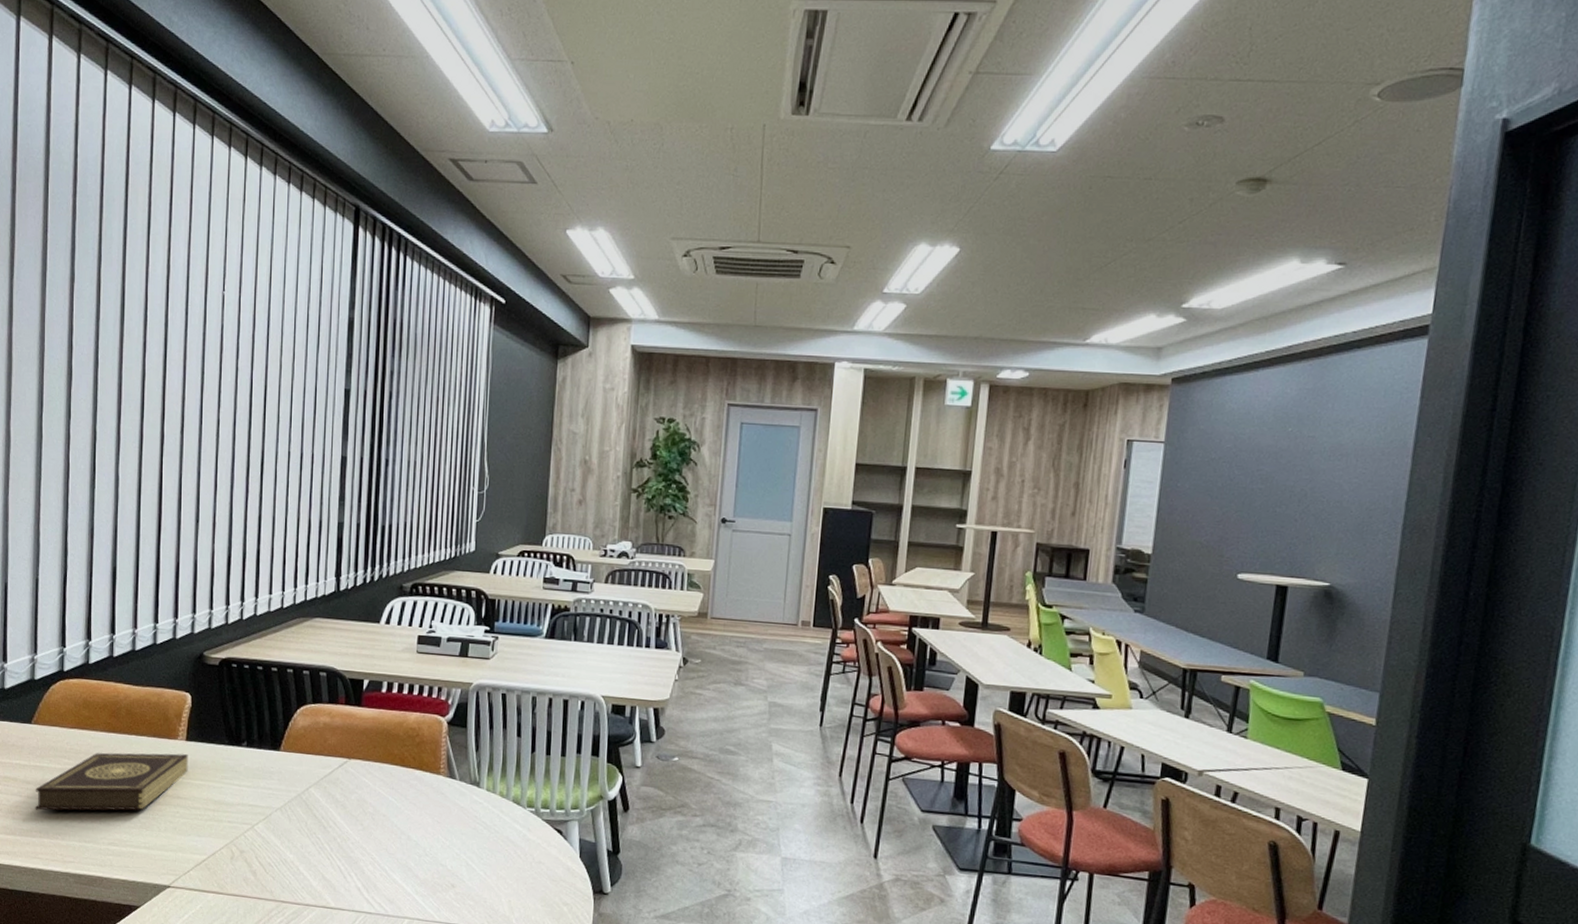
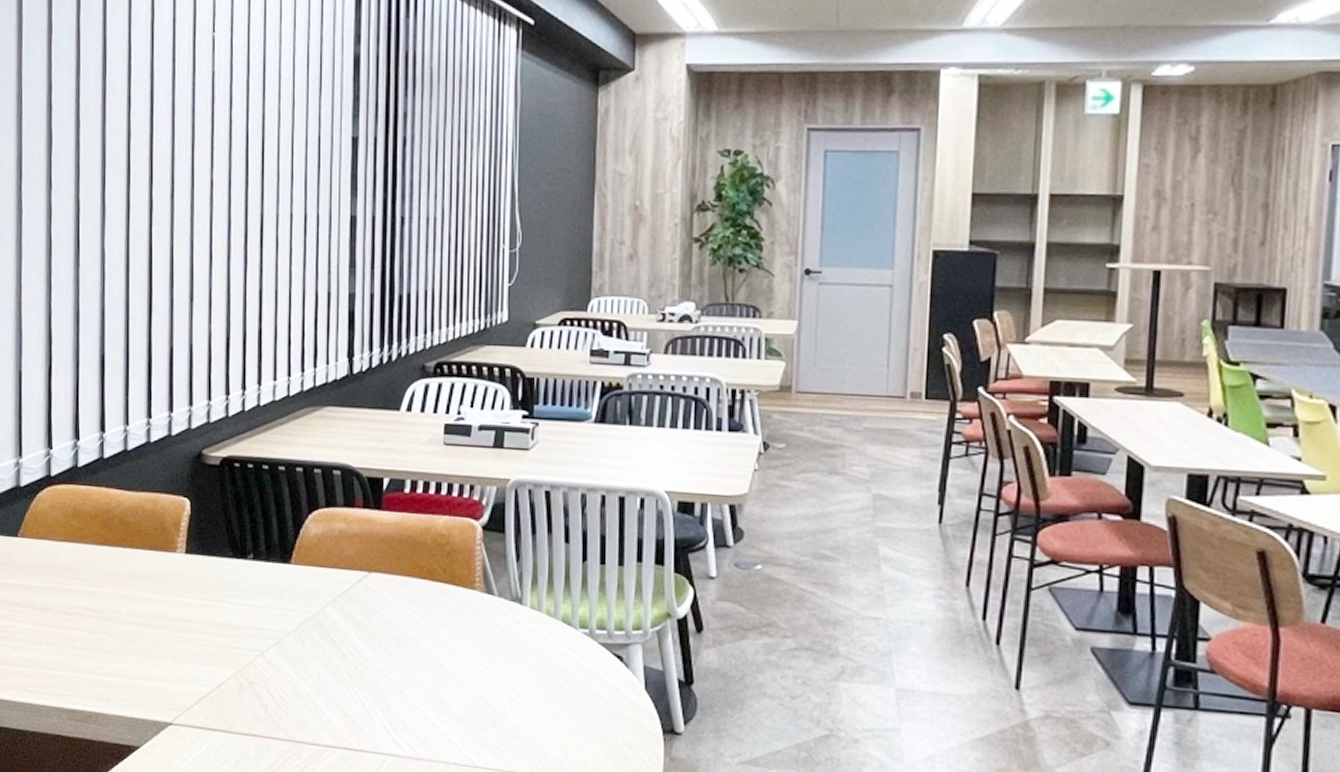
book: present [35,752,188,811] -> none [23,568,189,636]

